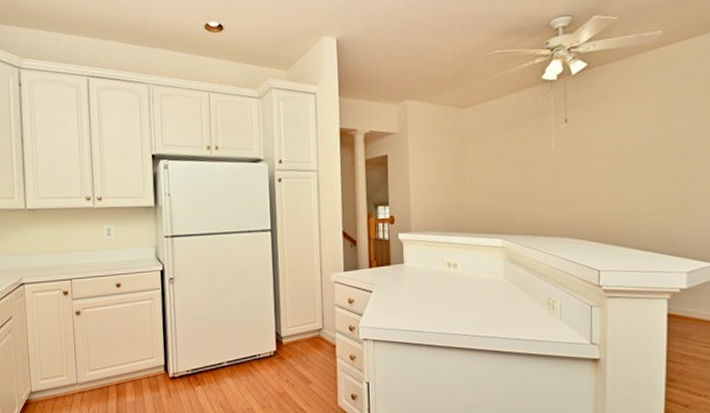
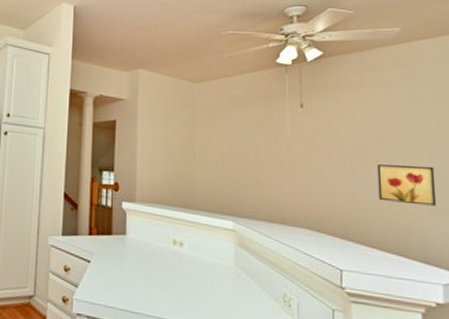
wall art: none [634,166,686,204] -> present [376,164,437,206]

